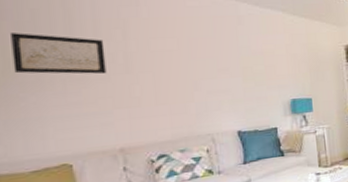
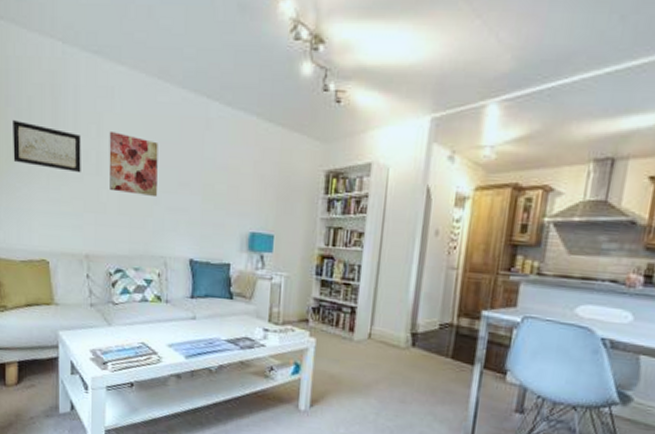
wall art: none [137,33,196,86] -> present [109,130,158,198]

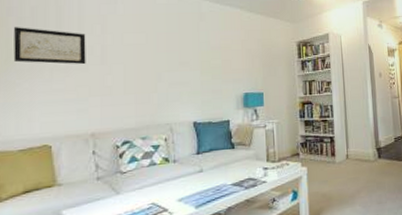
wall art: present [109,130,158,198] -> none [113,28,160,77]

